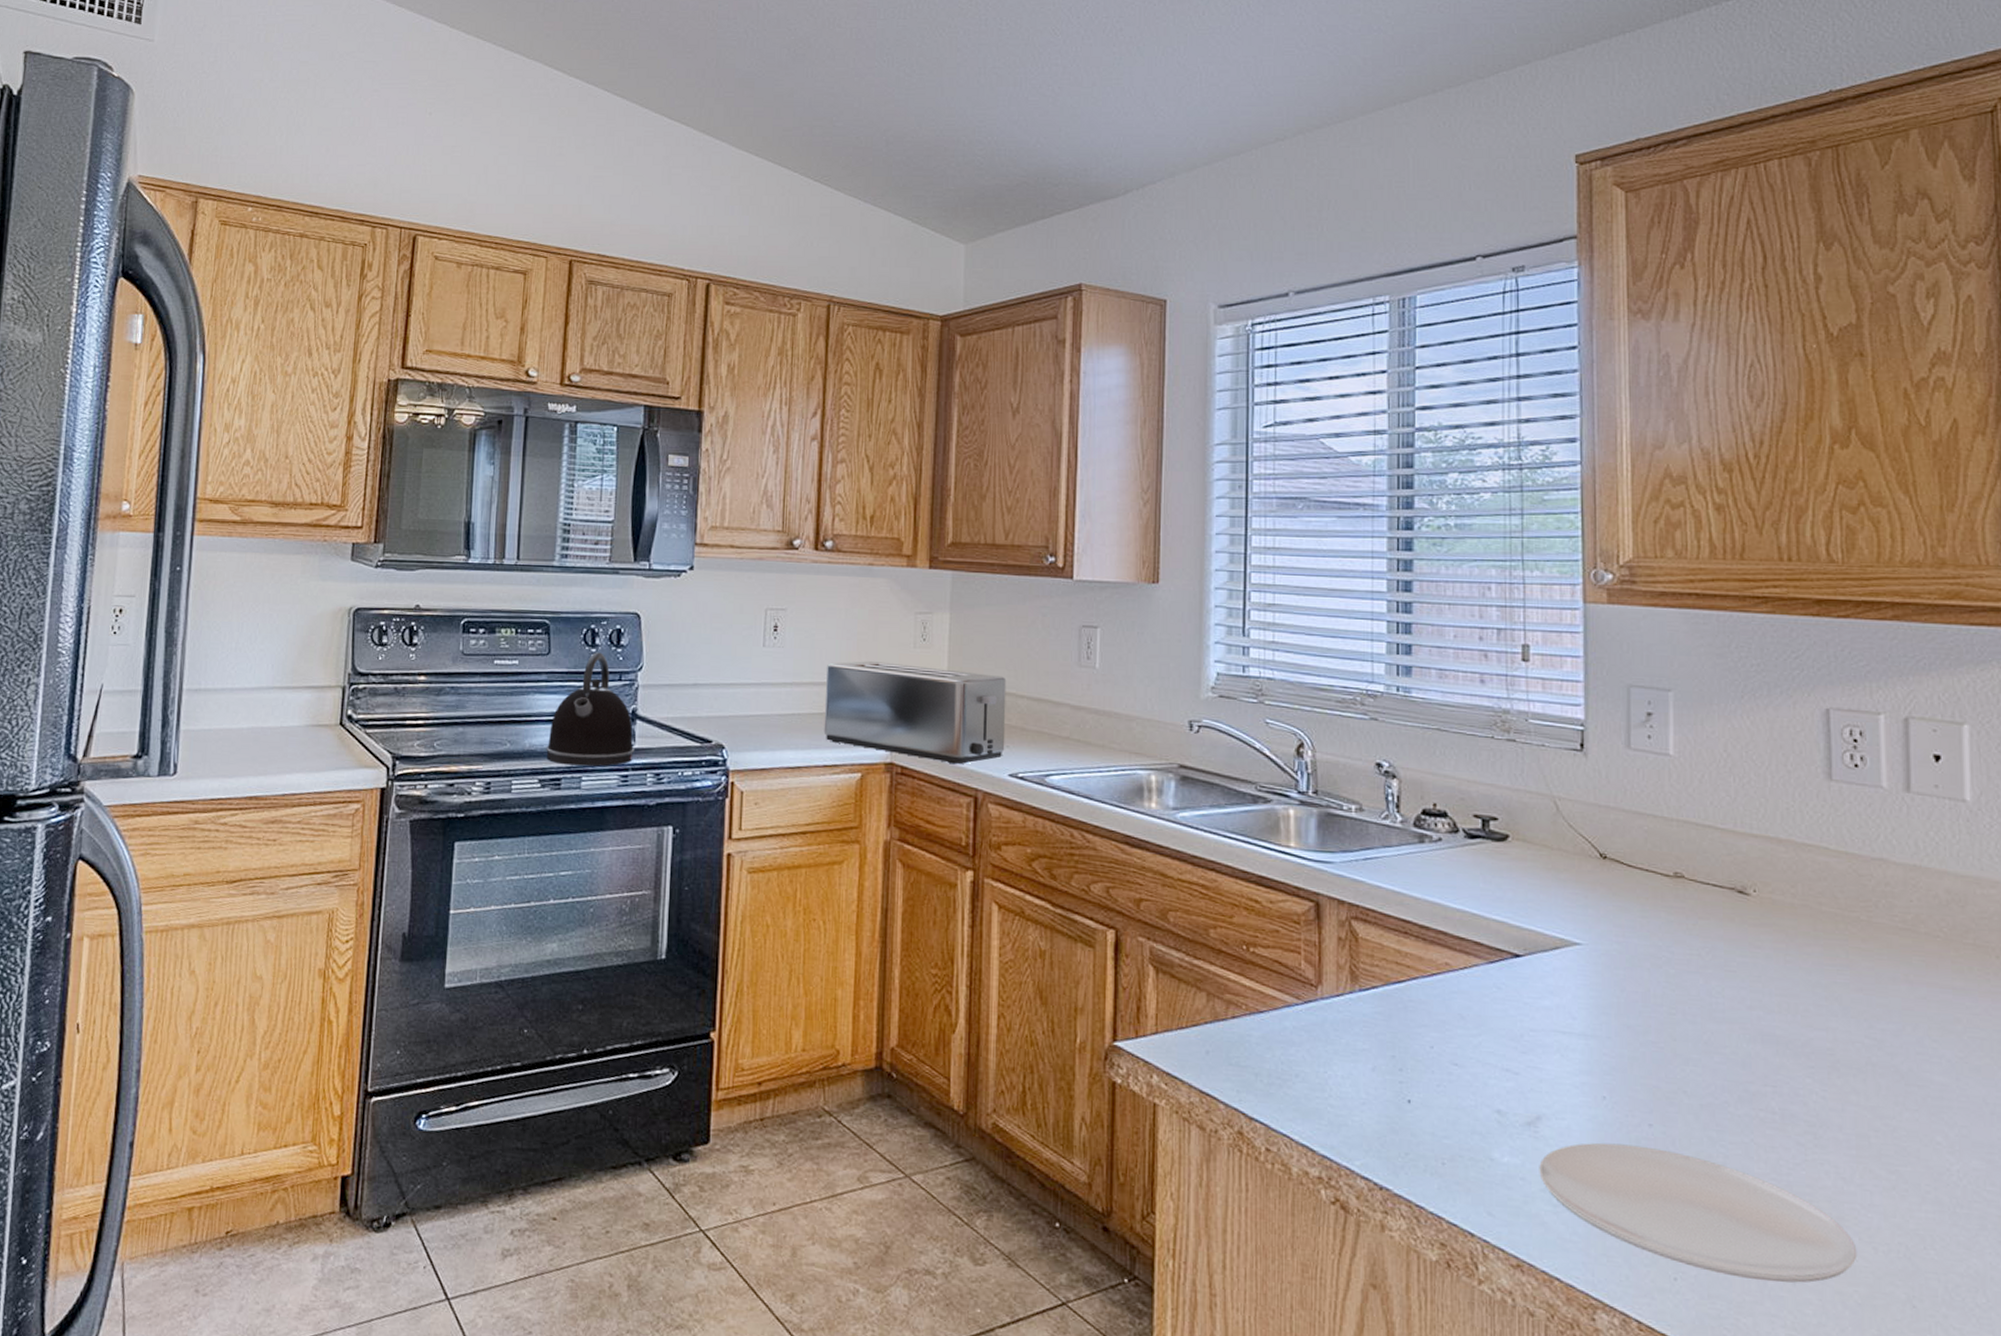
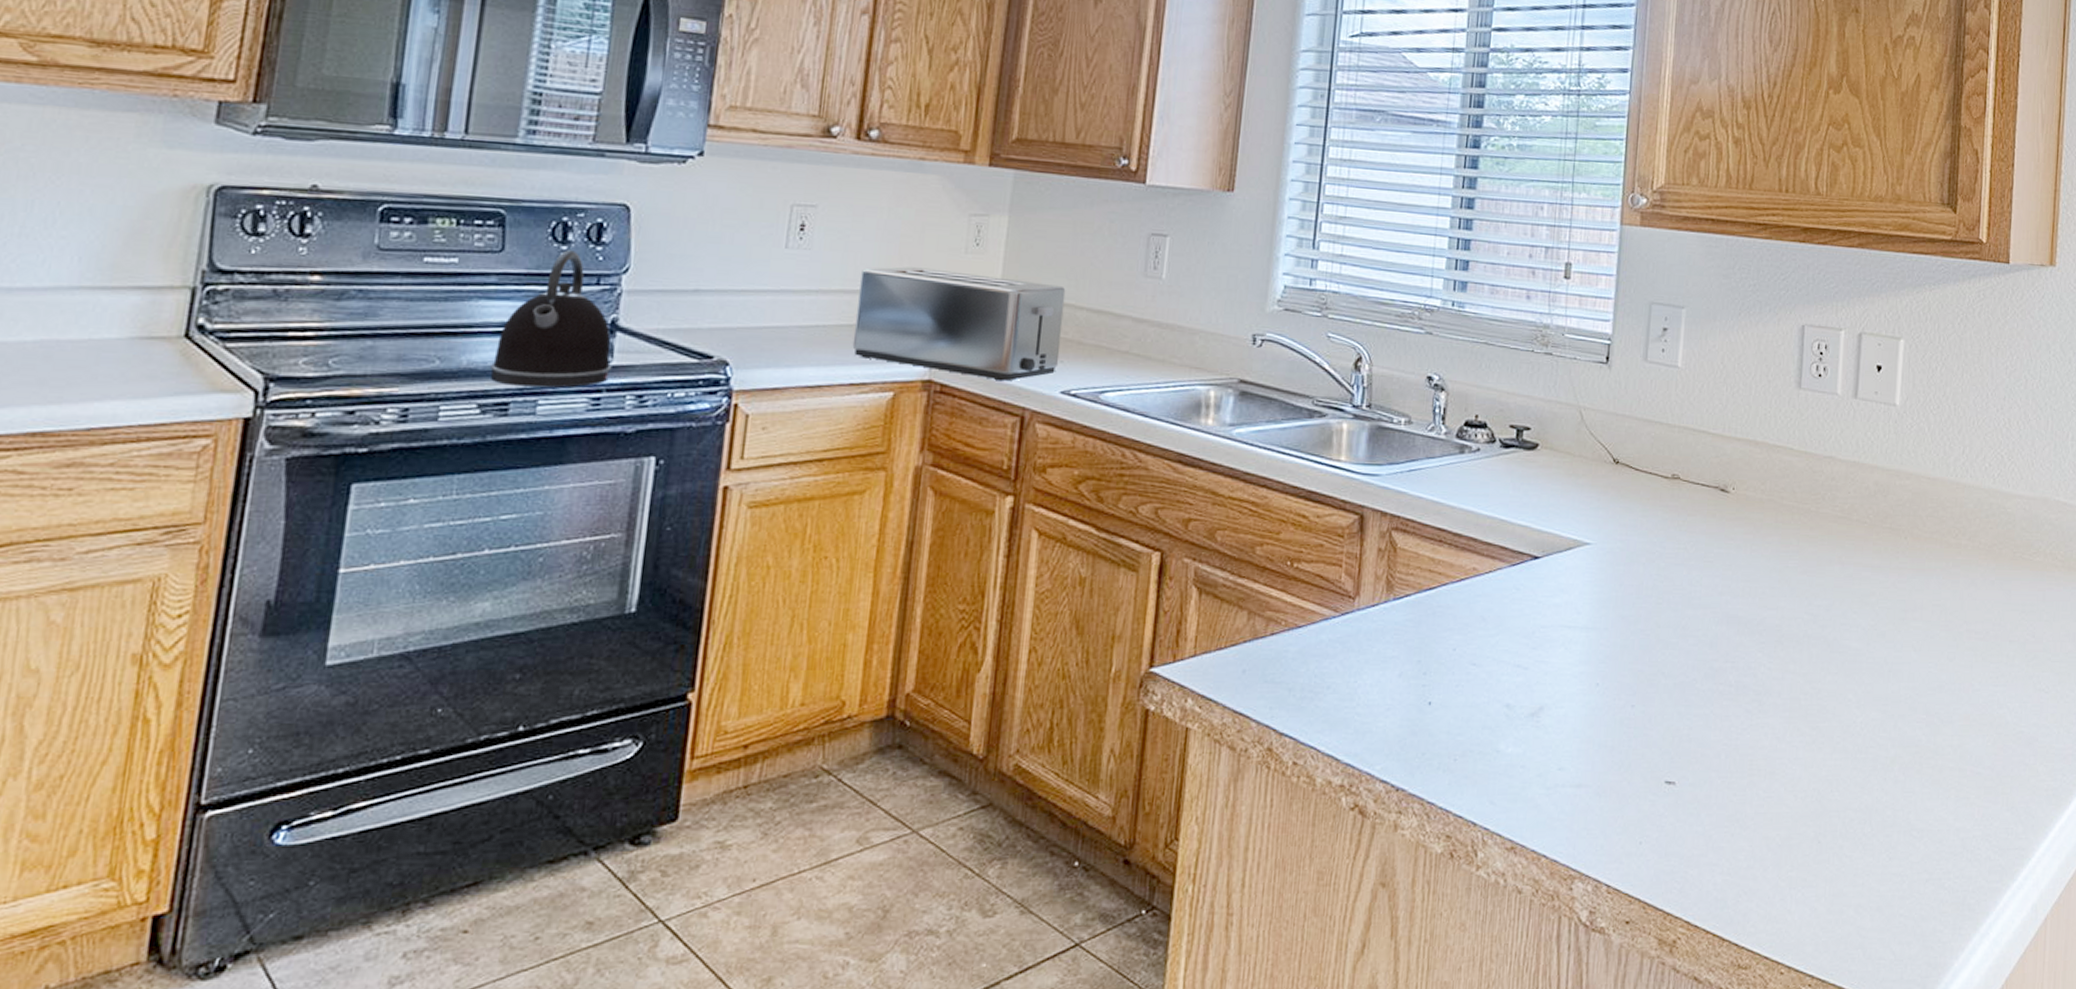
plate: present [1539,1142,1858,1283] -> none [1537,726,1782,836]

